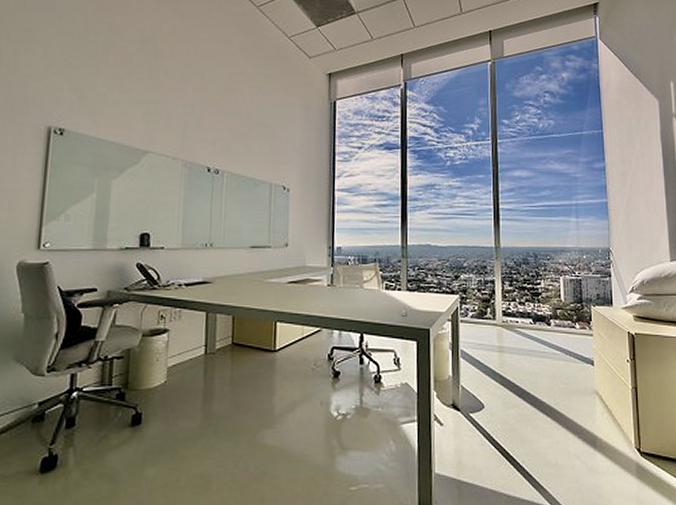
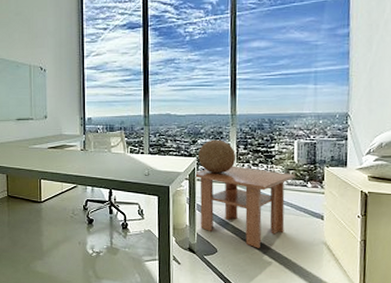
coffee table: none [459,304,563,401] -> present [196,165,295,248]
decorative sphere: none [461,274,502,314] -> present [198,139,237,174]

